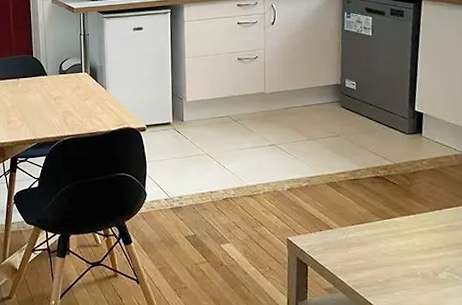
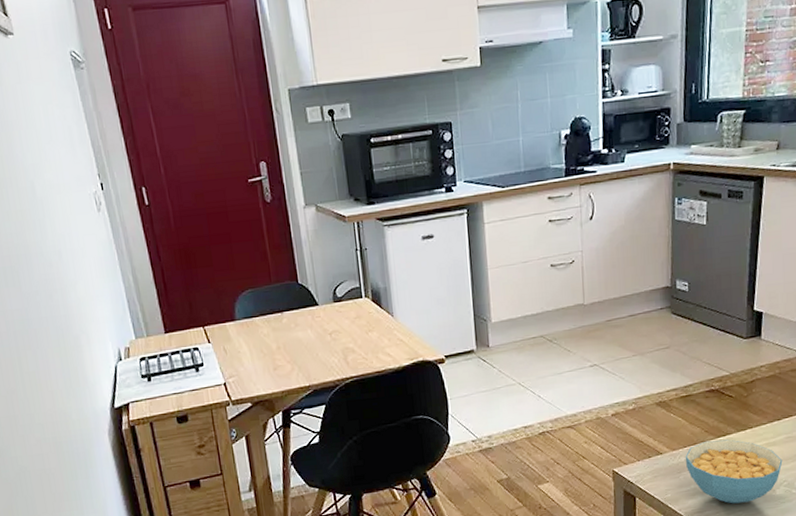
cereal bowl: none [353,221,445,282] -> present [685,439,783,504]

